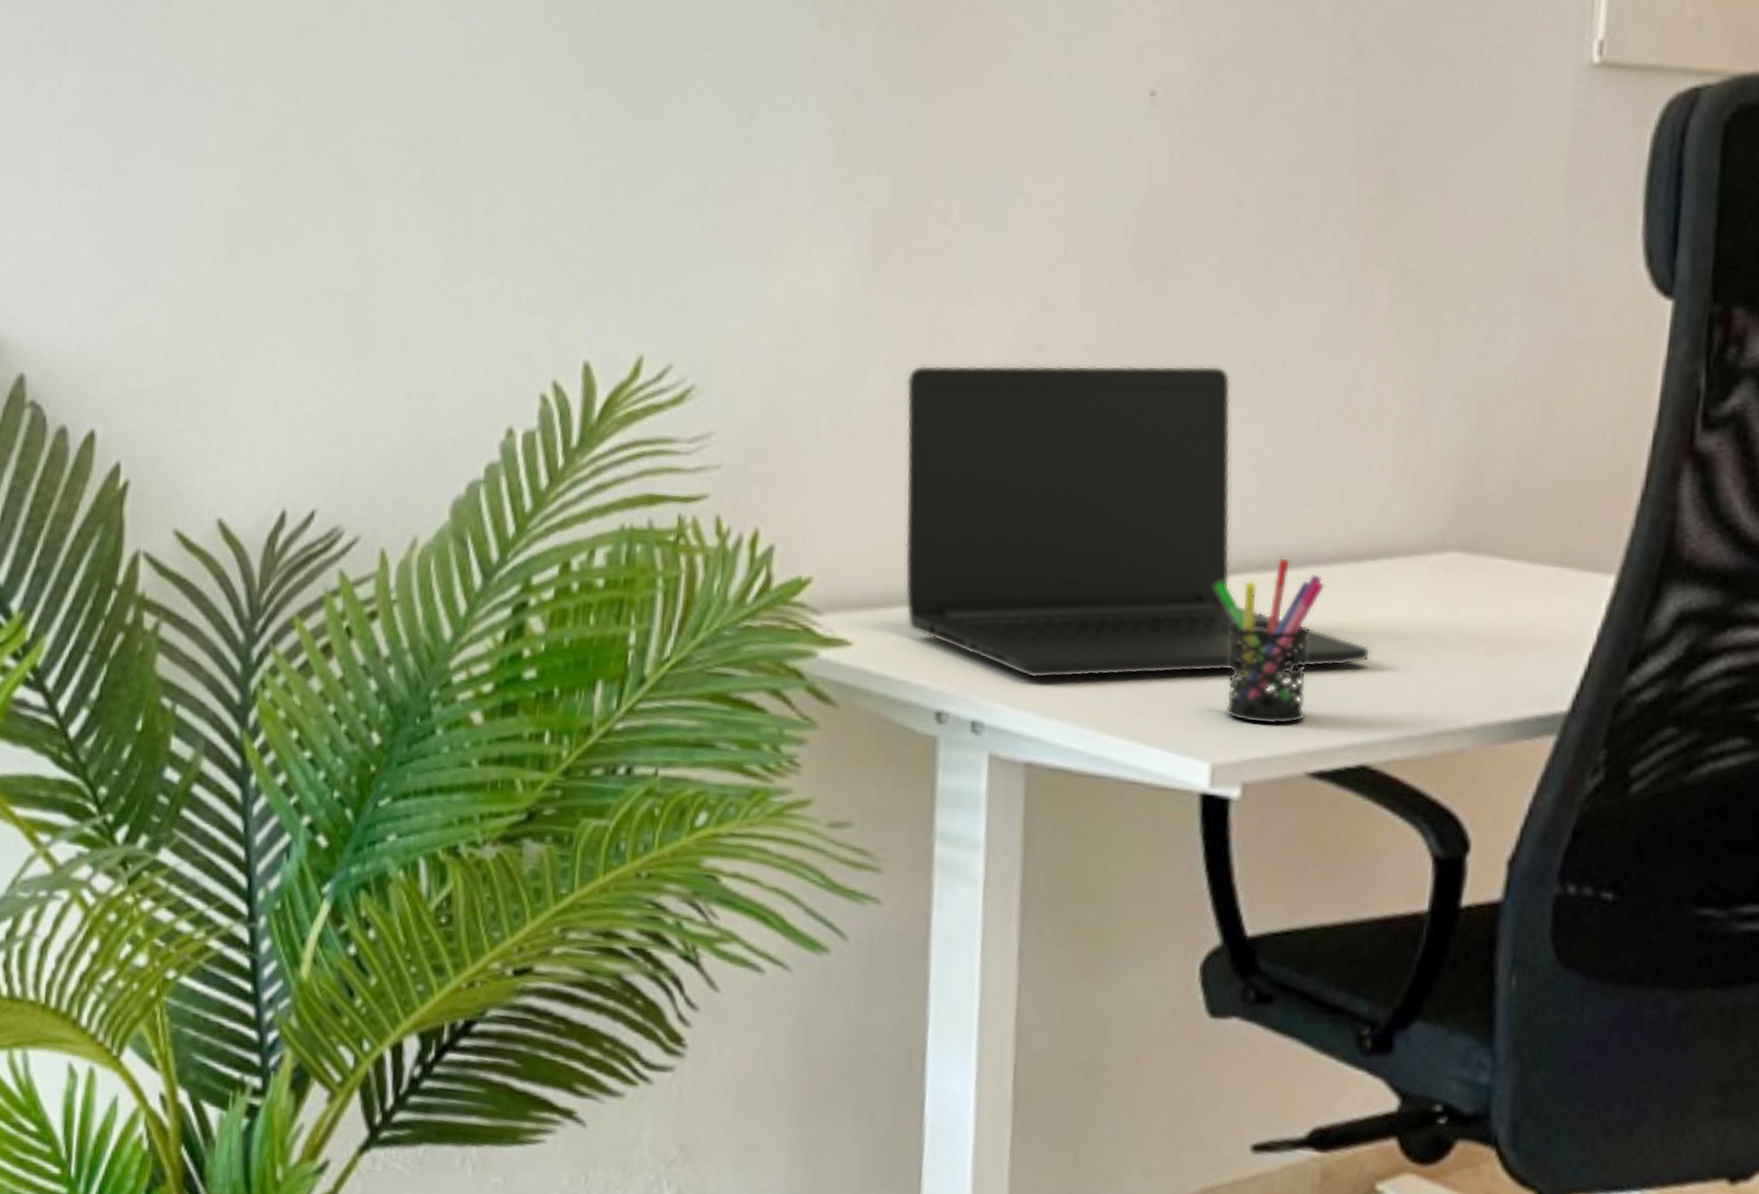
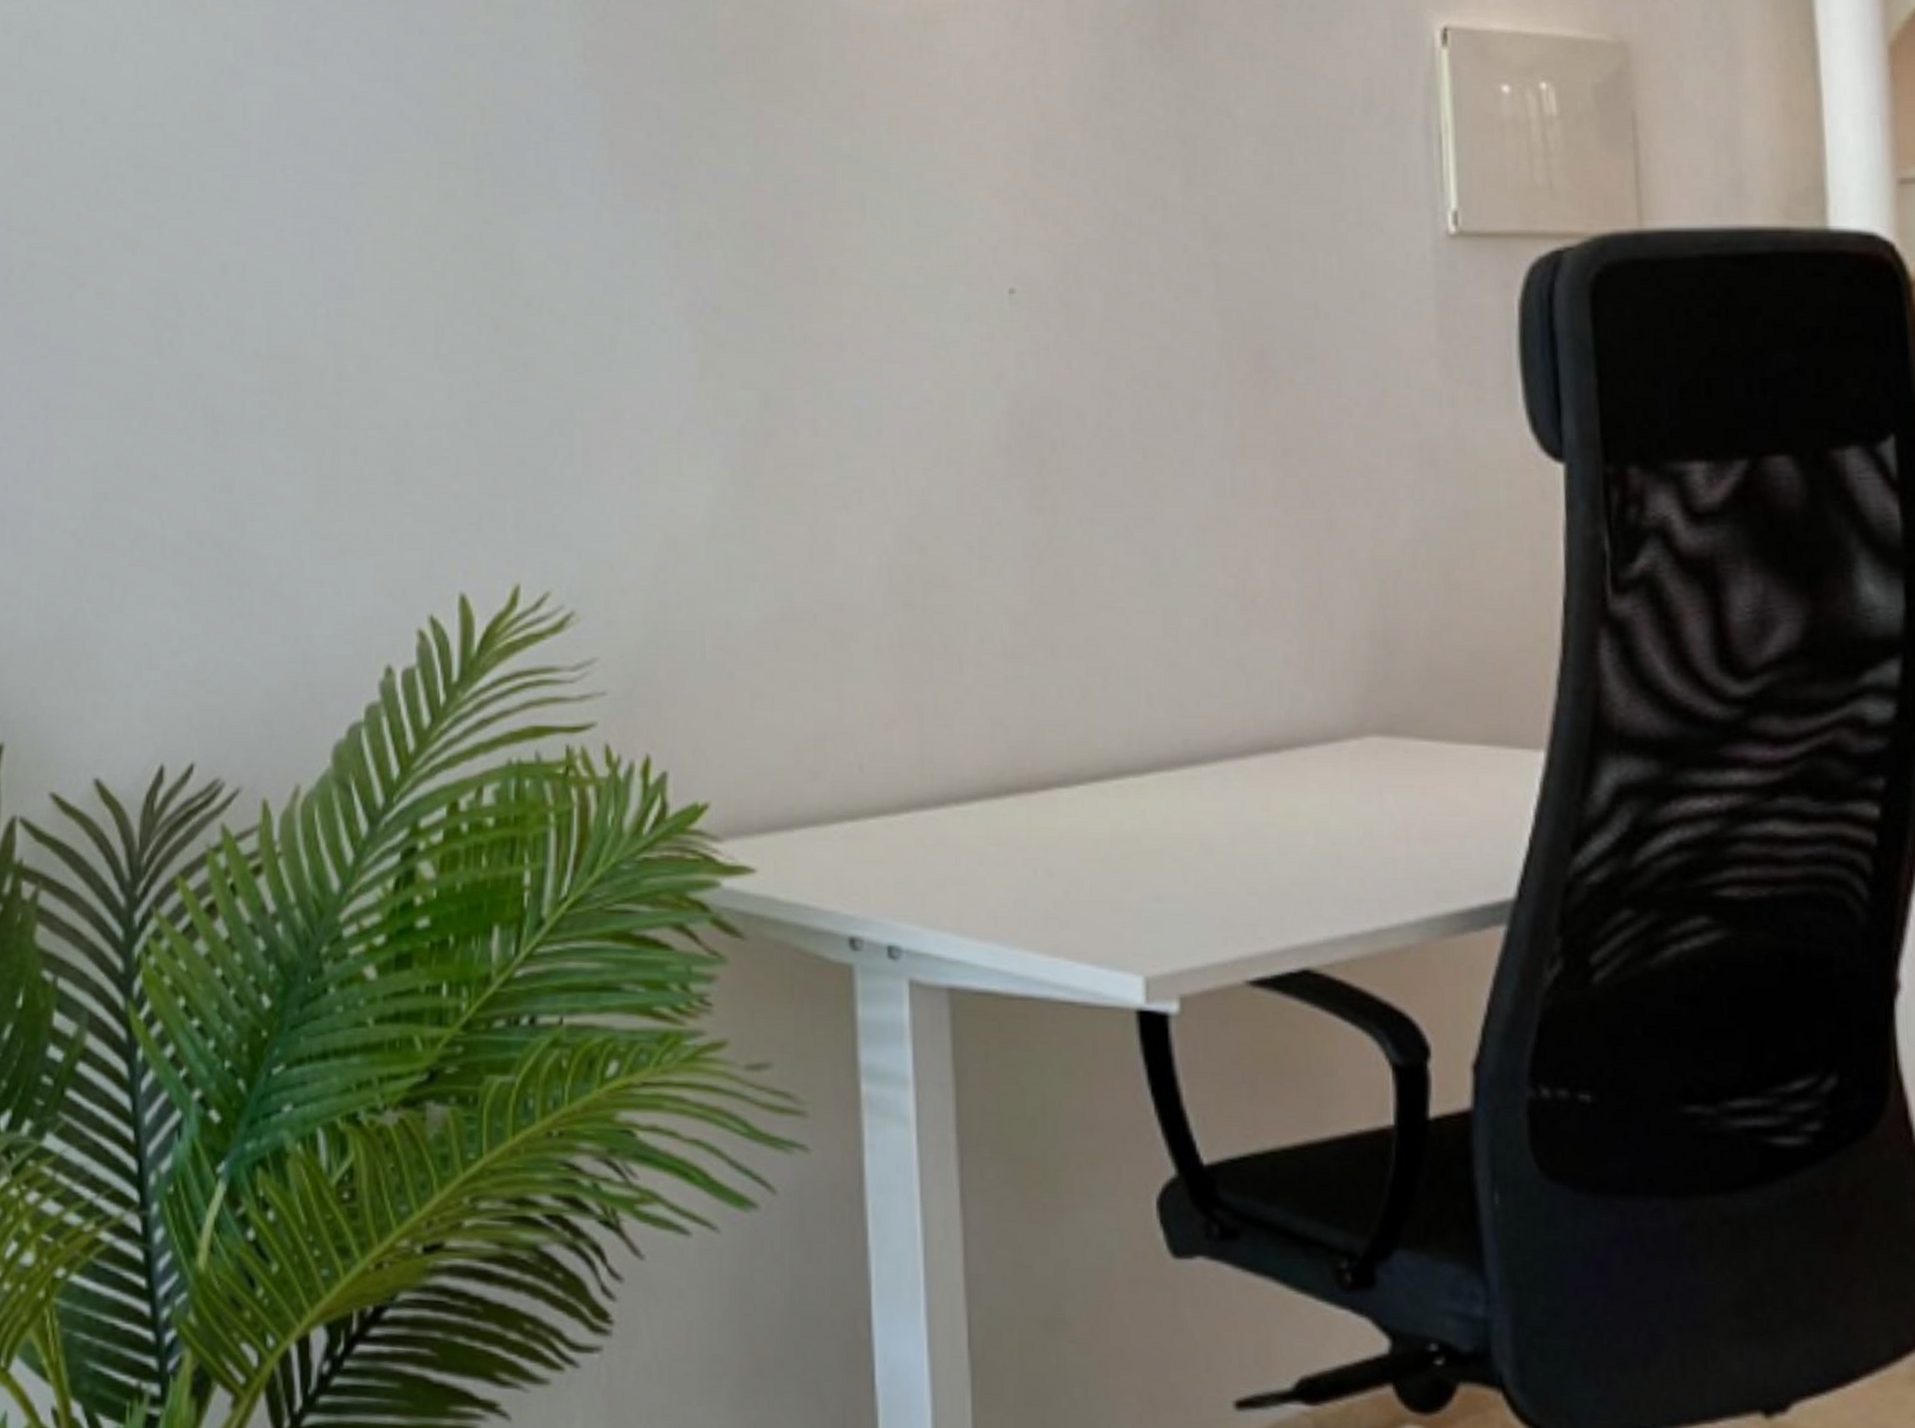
laptop: present [904,365,1371,679] -> none [790,559,1299,896]
pen holder: present [1215,558,1325,725] -> none [1128,753,1243,931]

